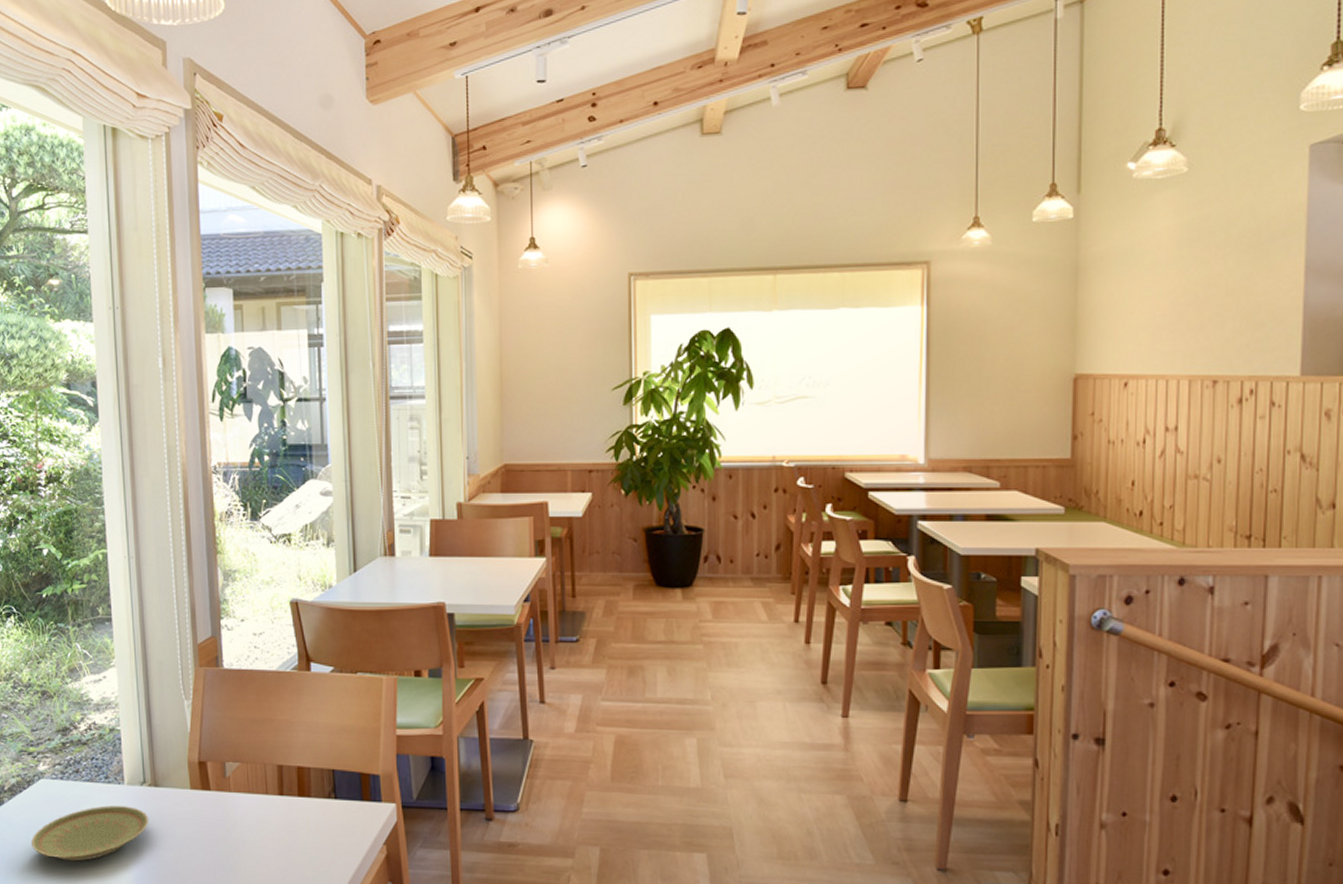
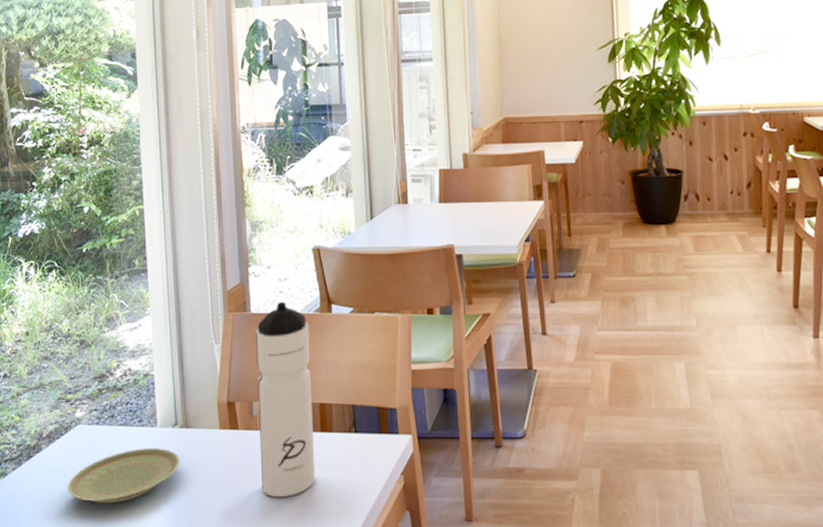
water bottle: none [229,657,292,862] -> present [256,301,316,497]

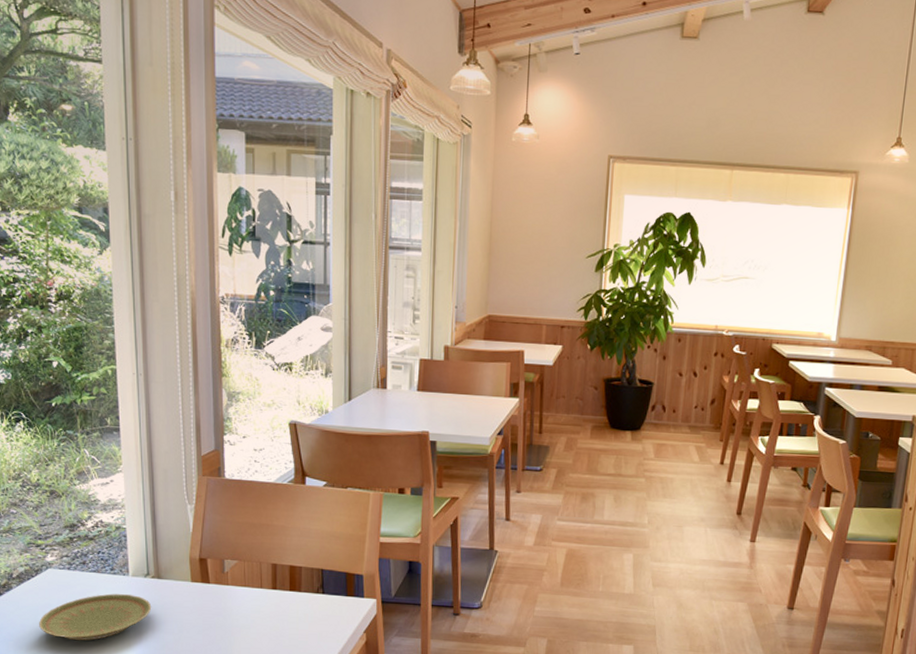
water bottle: present [256,301,316,497] -> none [229,470,283,645]

